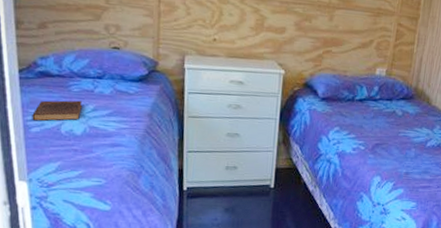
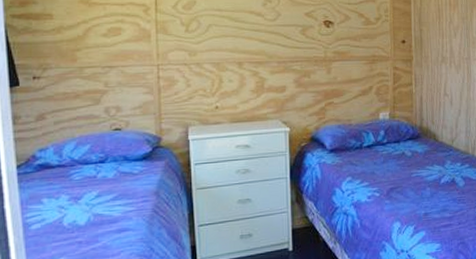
book: present [32,100,83,121] -> none [32,188,86,218]

